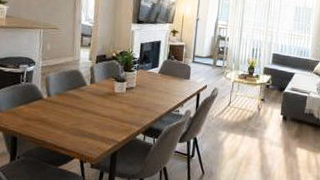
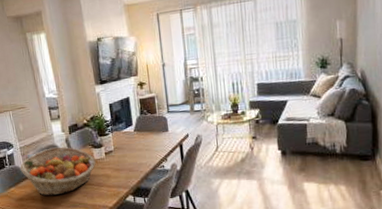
fruit basket: none [36,73,115,122] -> present [20,146,96,196]

